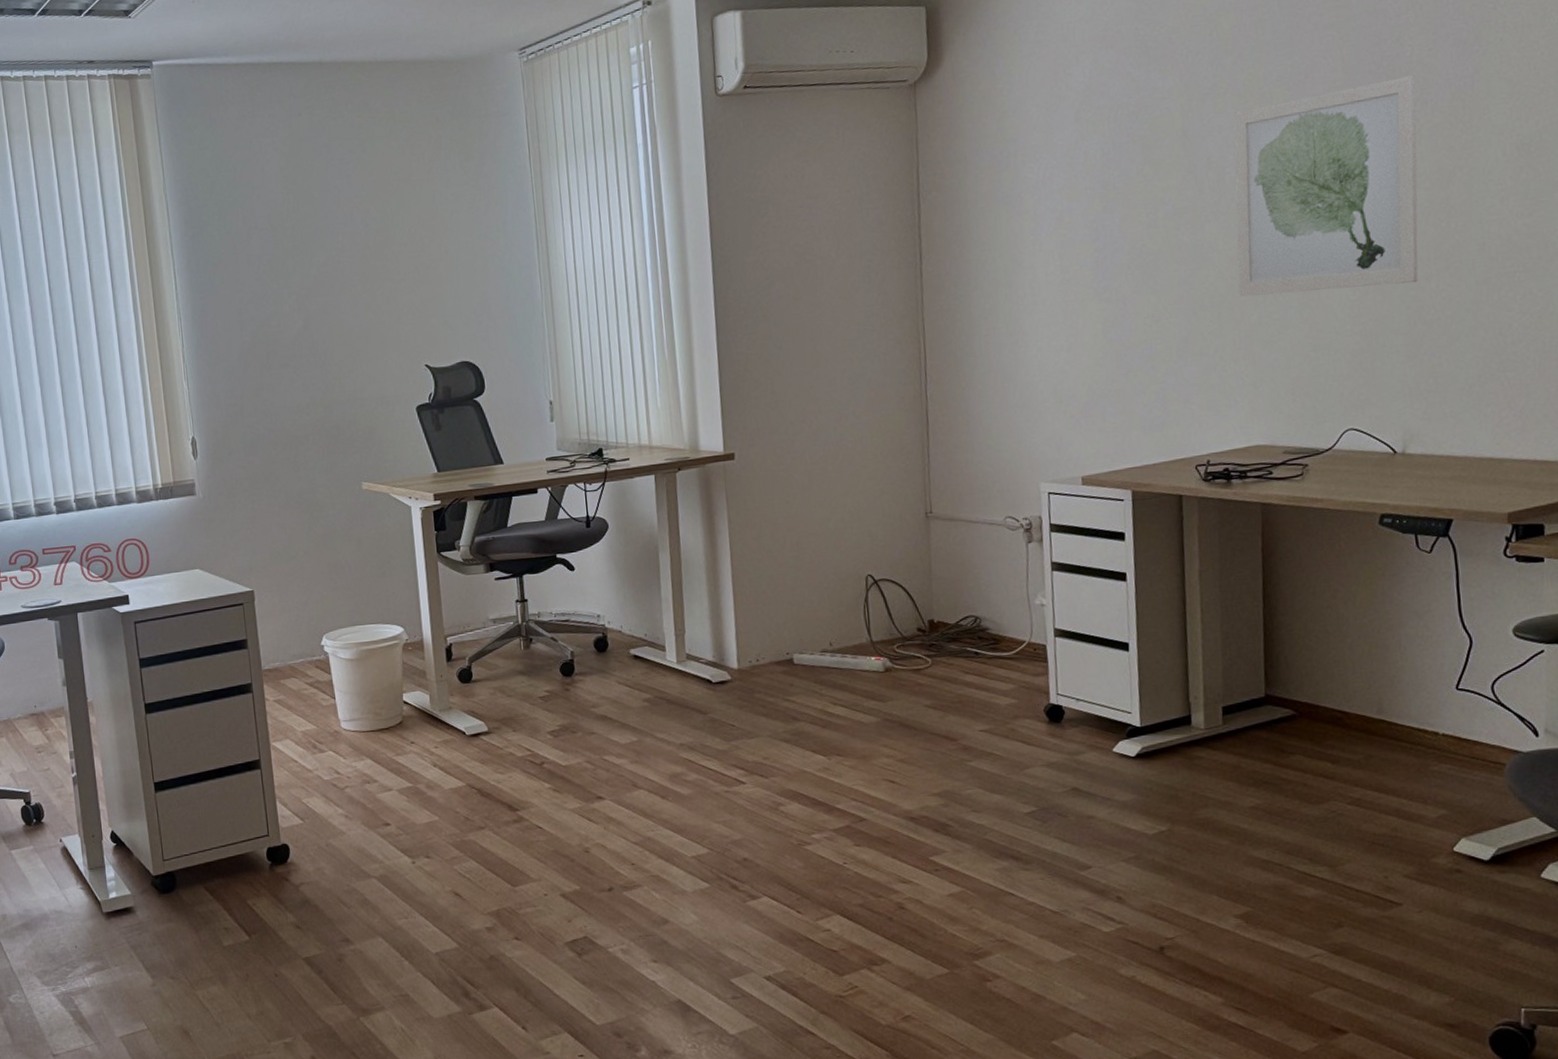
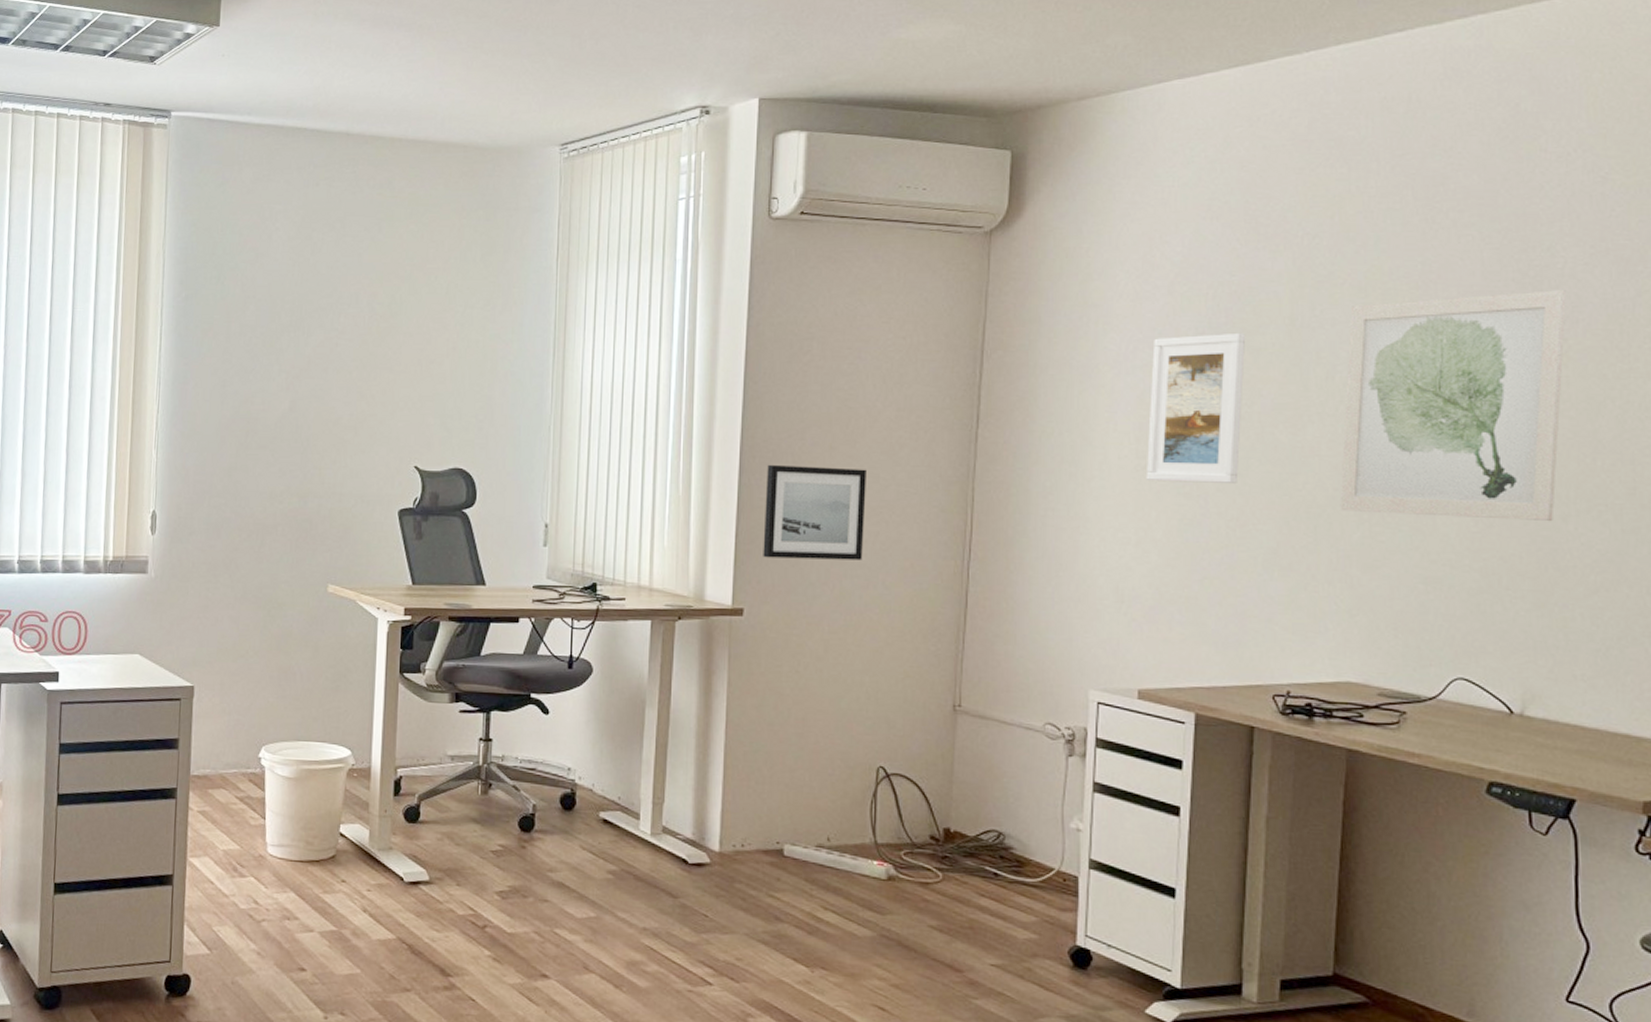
wall art: none [740,314,834,405] -> present [763,464,866,561]
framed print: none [1066,148,1150,292] -> present [1145,332,1246,483]

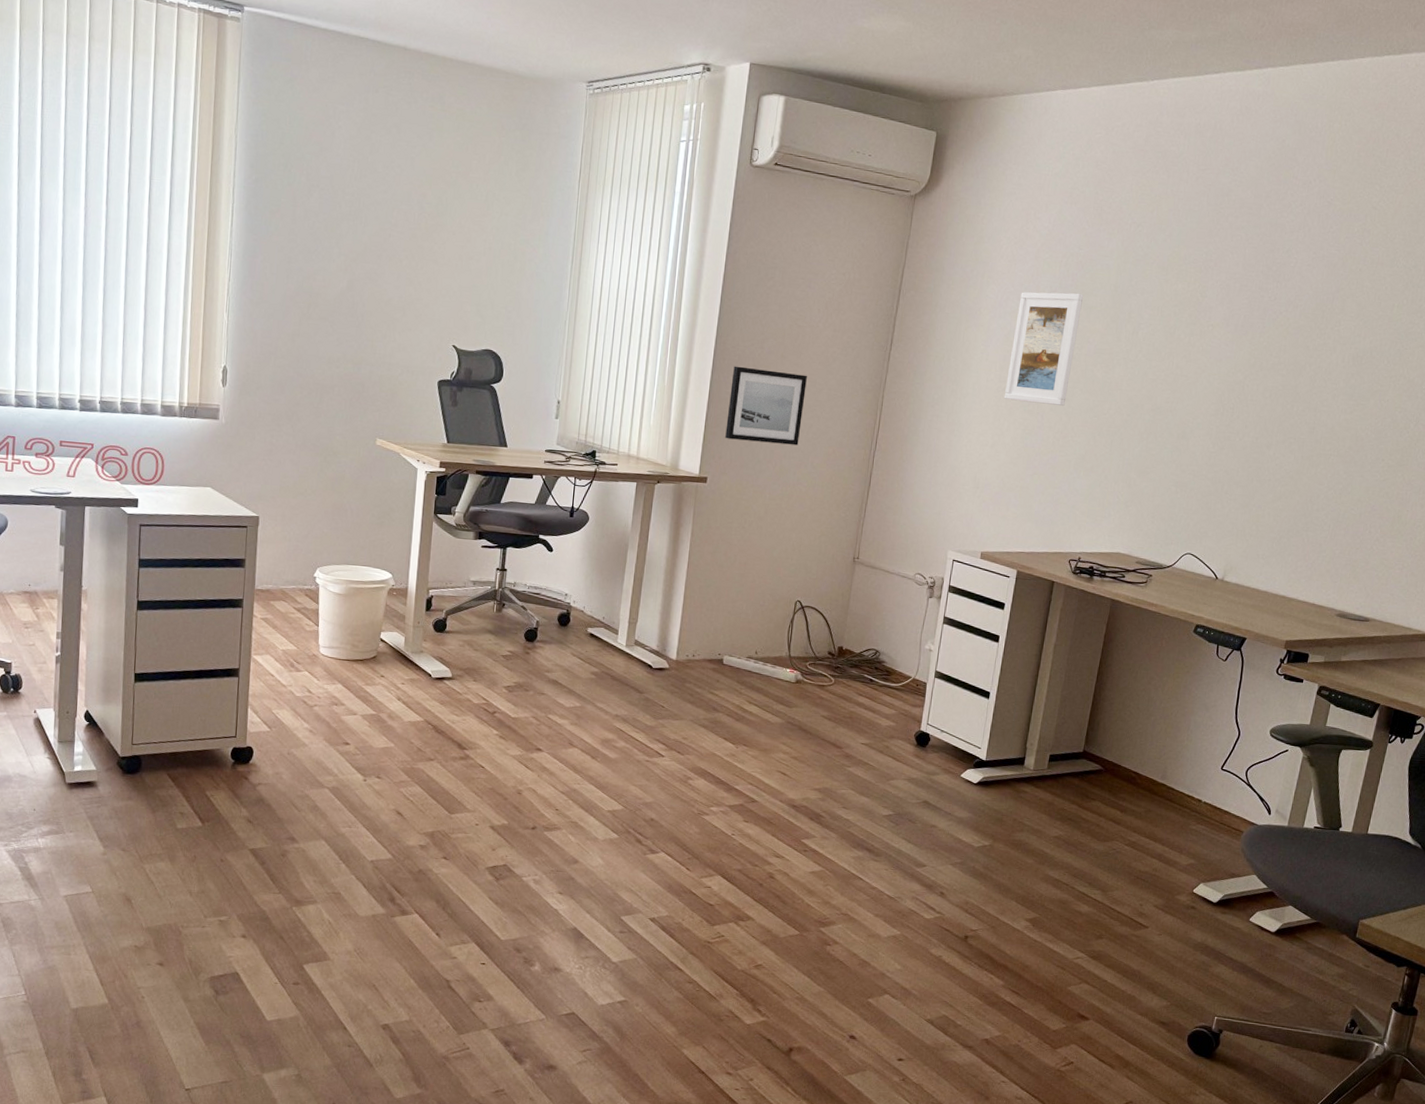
wall art: present [1339,290,1566,522] -> none [1129,280,1293,448]

